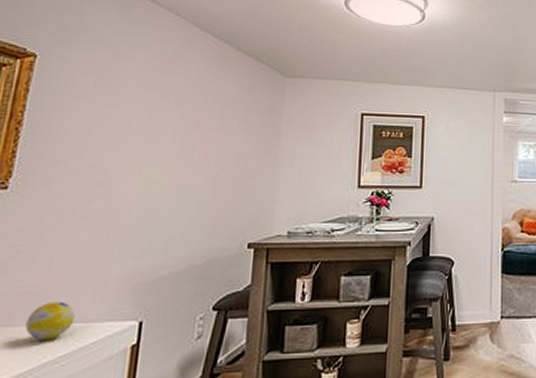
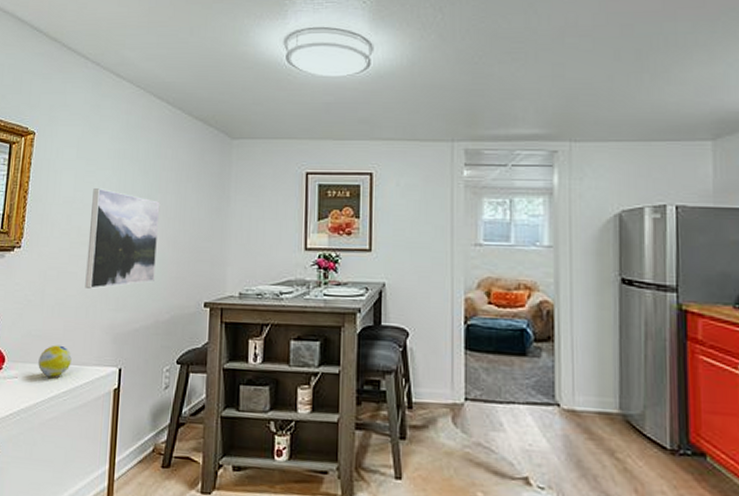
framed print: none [98,122,200,234] -> present [85,188,161,289]

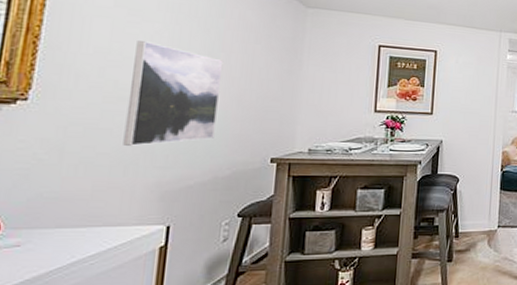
decorative ball: present [38,345,72,377] -> none [53,206,103,241]

